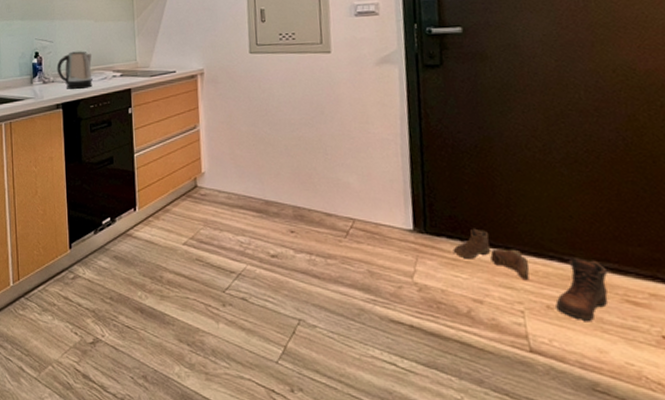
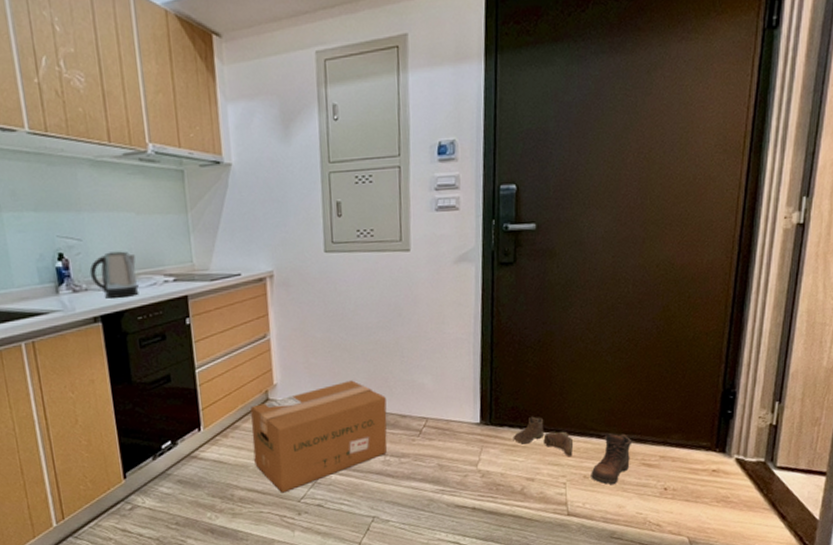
box: none [180,174,313,281] -> present [250,380,387,493]

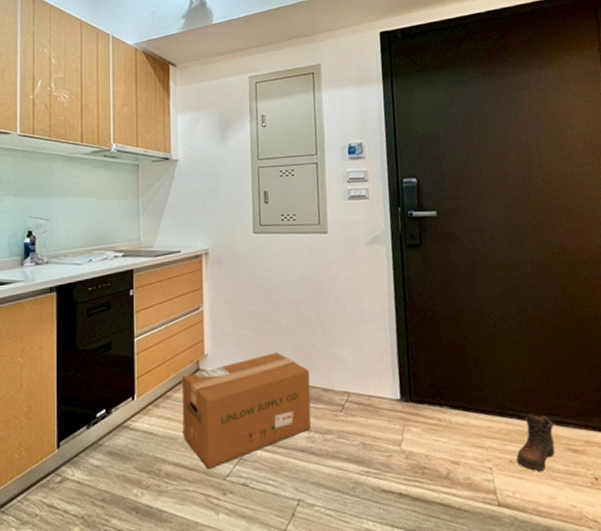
kettle: present [89,251,139,299] -> none [52,230,92,271]
boot: present [513,416,574,456] -> none [433,393,495,438]

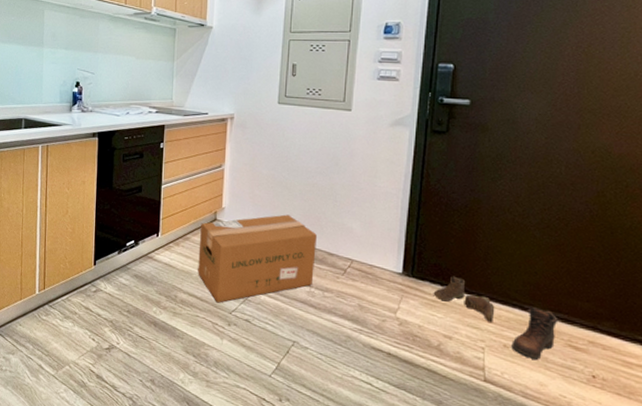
boot: none [433,393,495,438] -> present [433,276,495,322]

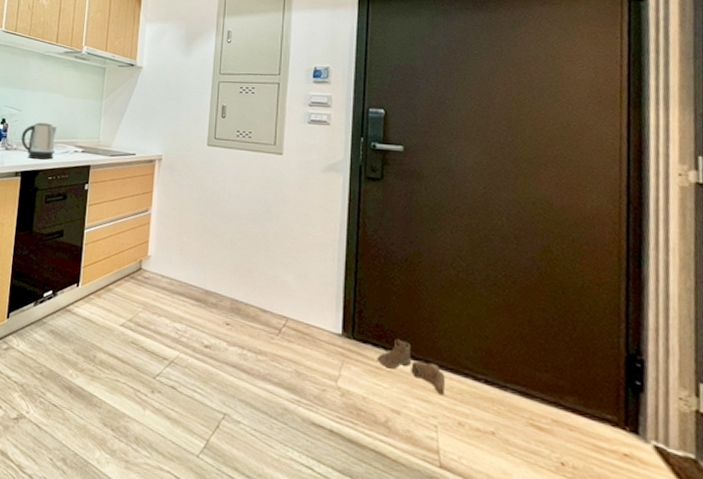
kettle: none [96,85,130,121] -> present [21,122,57,160]
box: present [198,214,317,303] -> none [119,265,249,366]
boot: present [511,307,559,360] -> none [467,377,516,441]

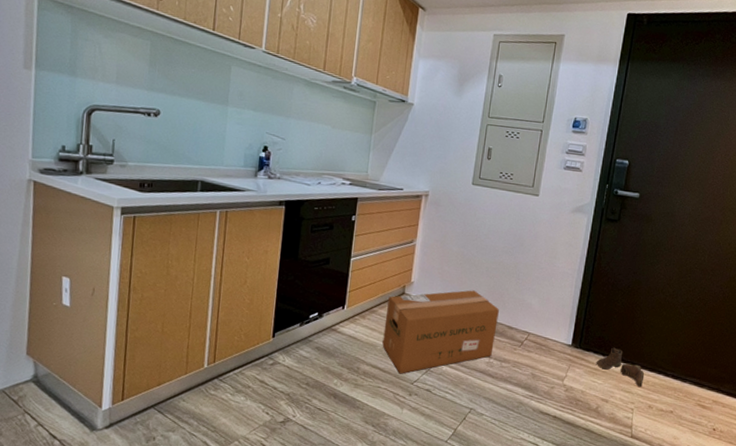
kettle: present [21,122,57,160] -> none [285,152,323,191]
box: none [119,265,249,366] -> present [382,290,499,374]

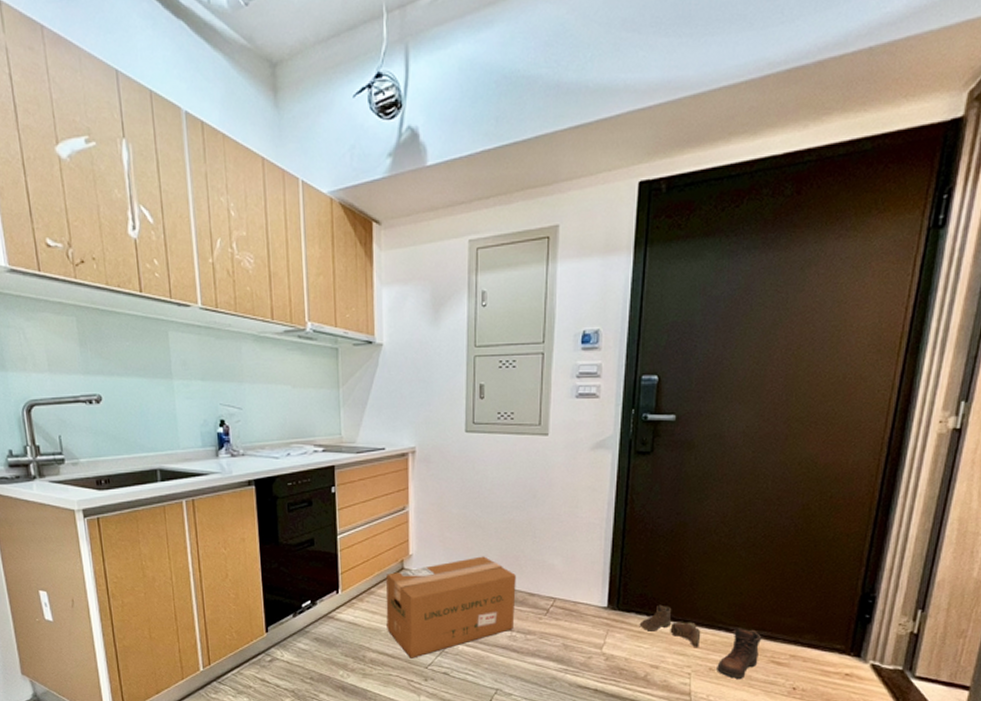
boot: none [654,373,692,417] -> present [717,628,762,679]

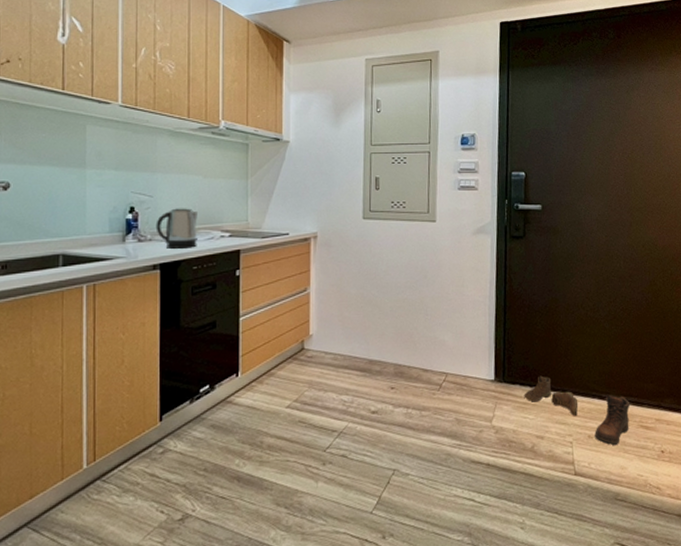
kettle: none [247,421,291,464] -> present [155,208,197,249]
box: present [386,556,516,659] -> none [285,334,411,442]

